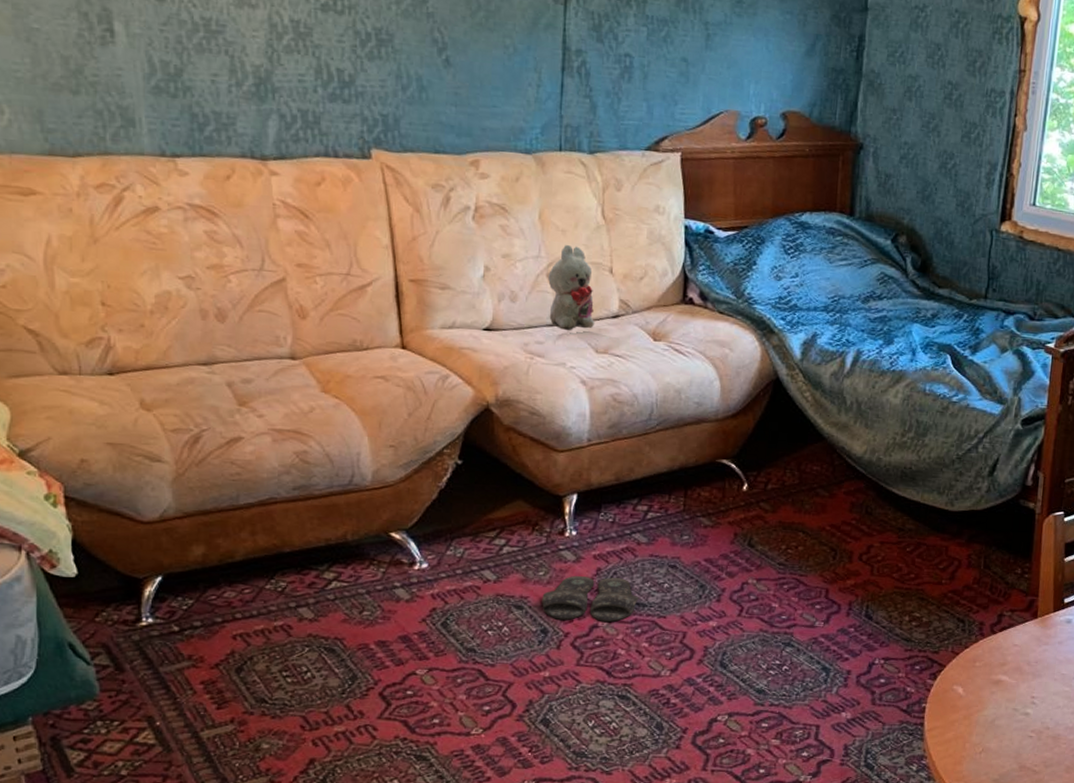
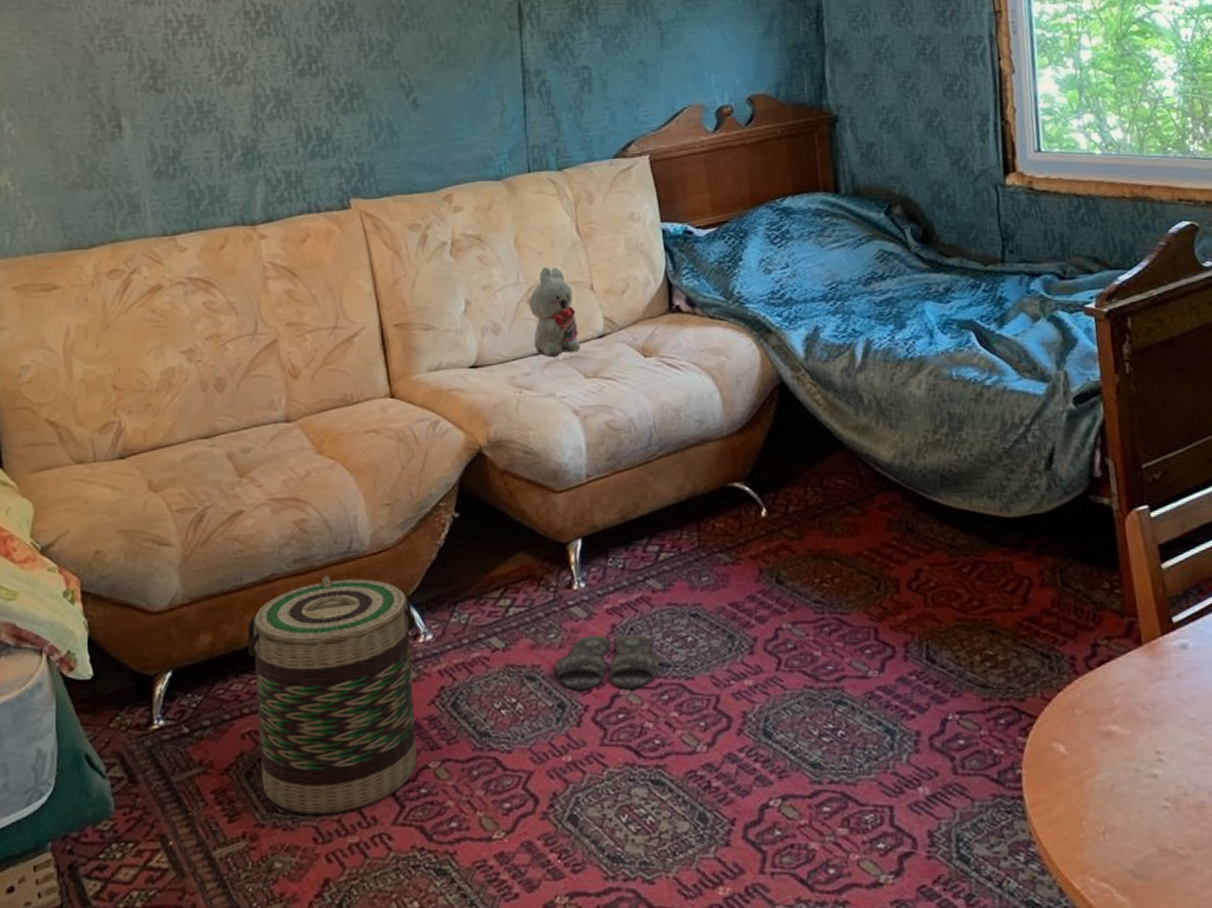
basket: none [242,504,413,707] -> present [248,576,417,815]

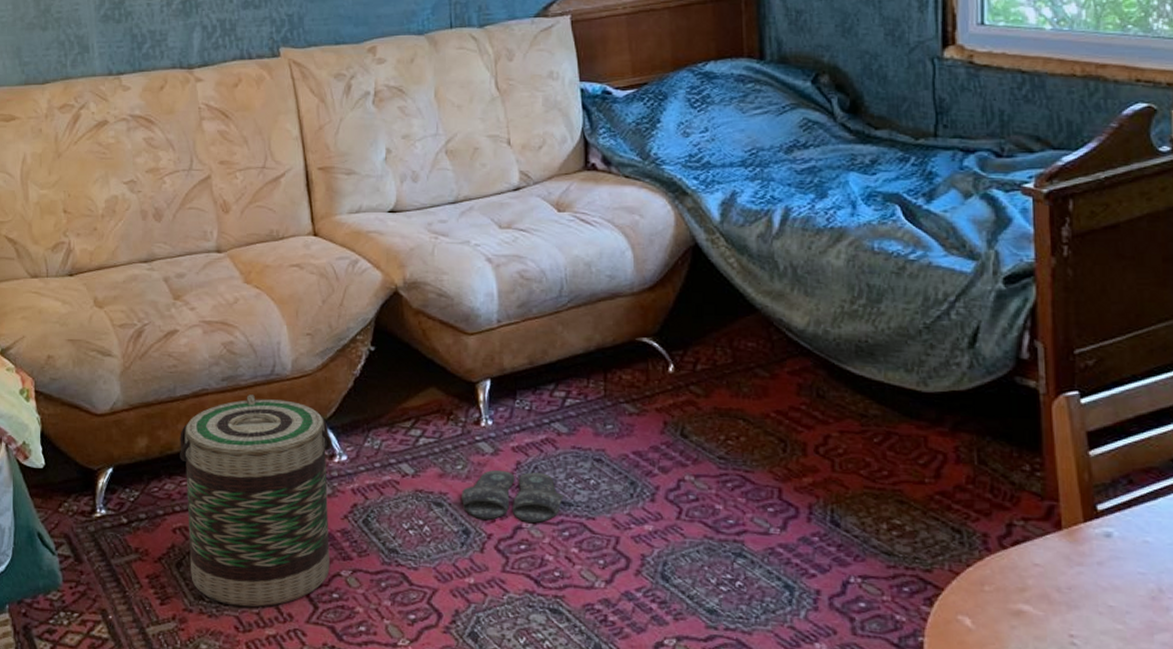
plush toy: present [529,267,582,358] -> none [447,120,497,208]

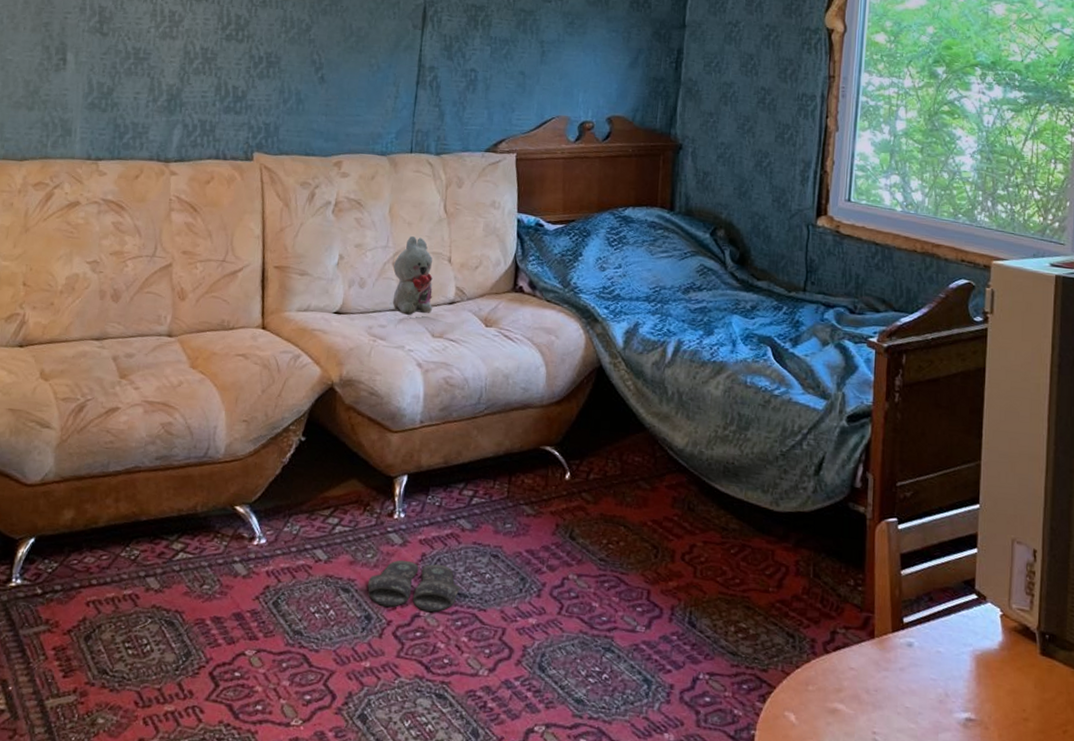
basket: present [180,394,332,607] -> none [98,474,254,683]
plush toy: none [447,120,497,208] -> present [392,236,433,316]

